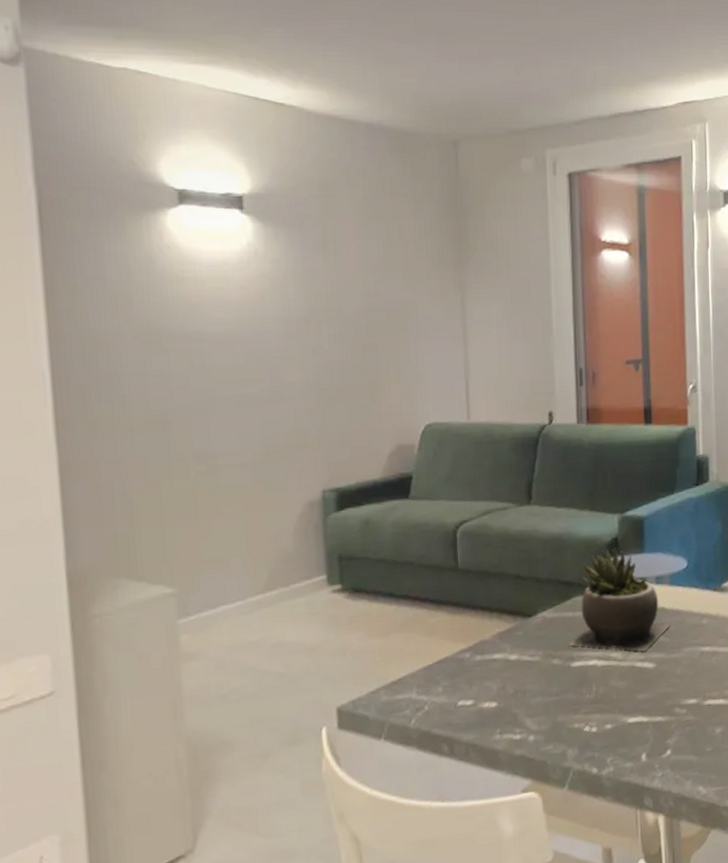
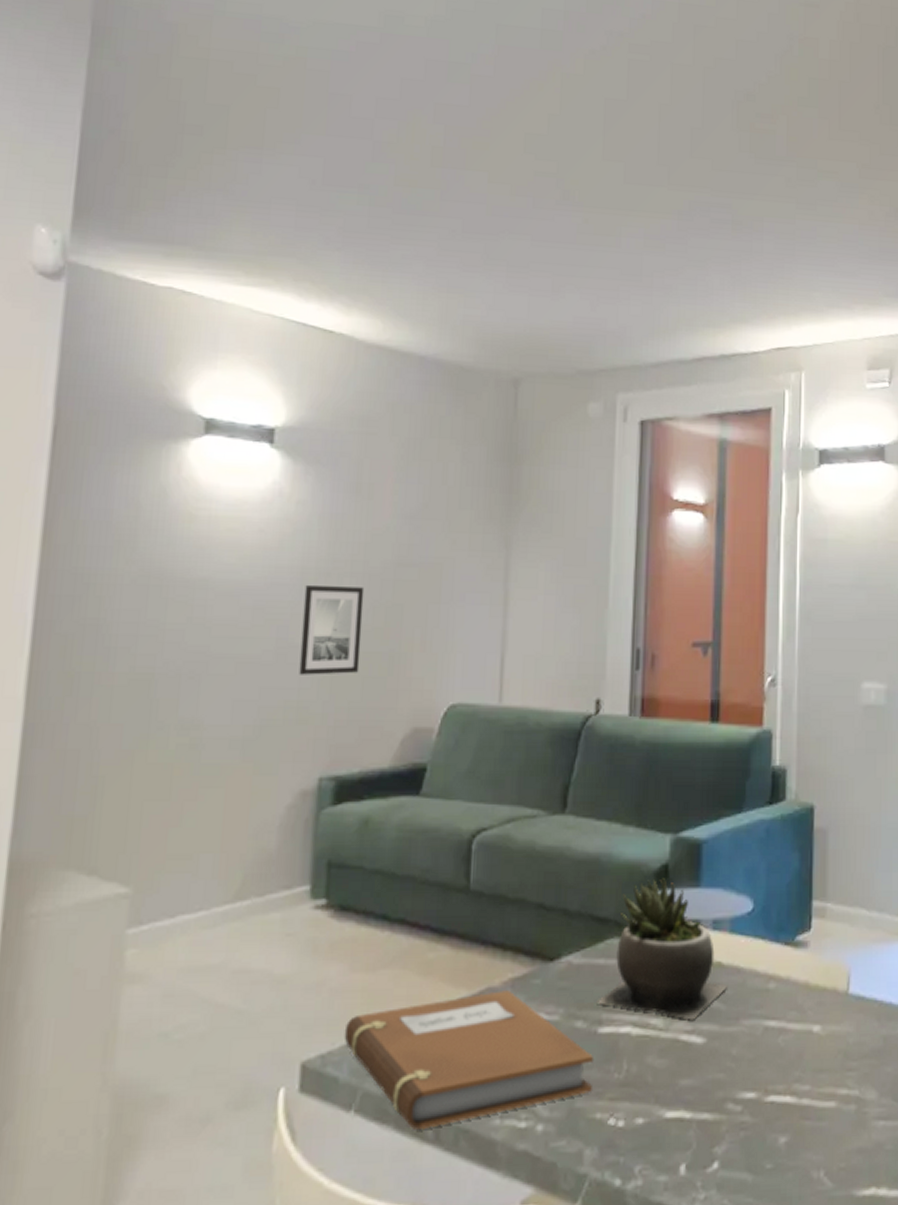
wall art: none [289,331,346,408] -> present [299,586,365,675]
notebook: none [368,641,570,748] -> present [344,990,593,1129]

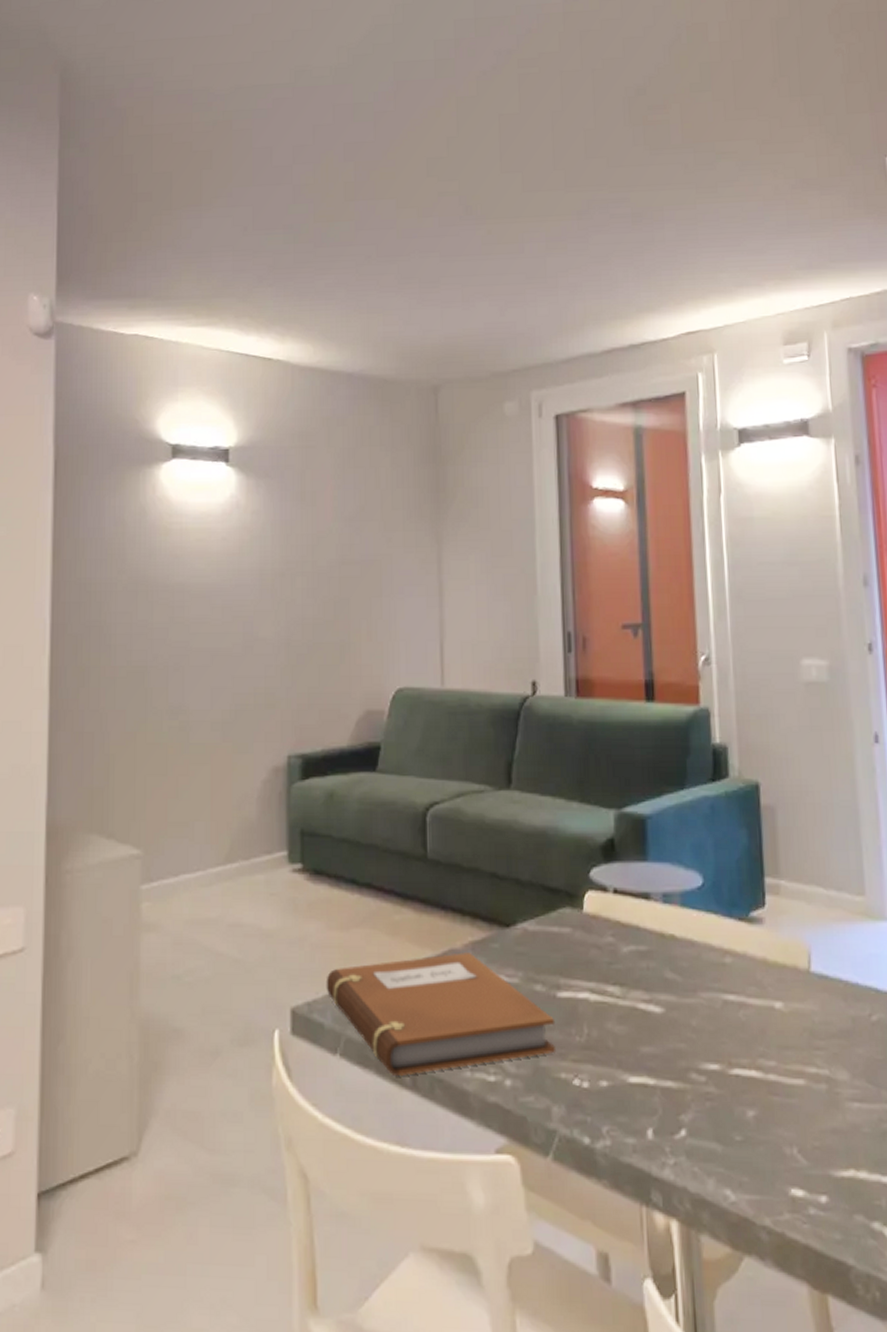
wall art: present [299,586,365,675] -> none [264,585,315,665]
succulent plant: present [597,878,729,1020] -> none [553,852,683,990]

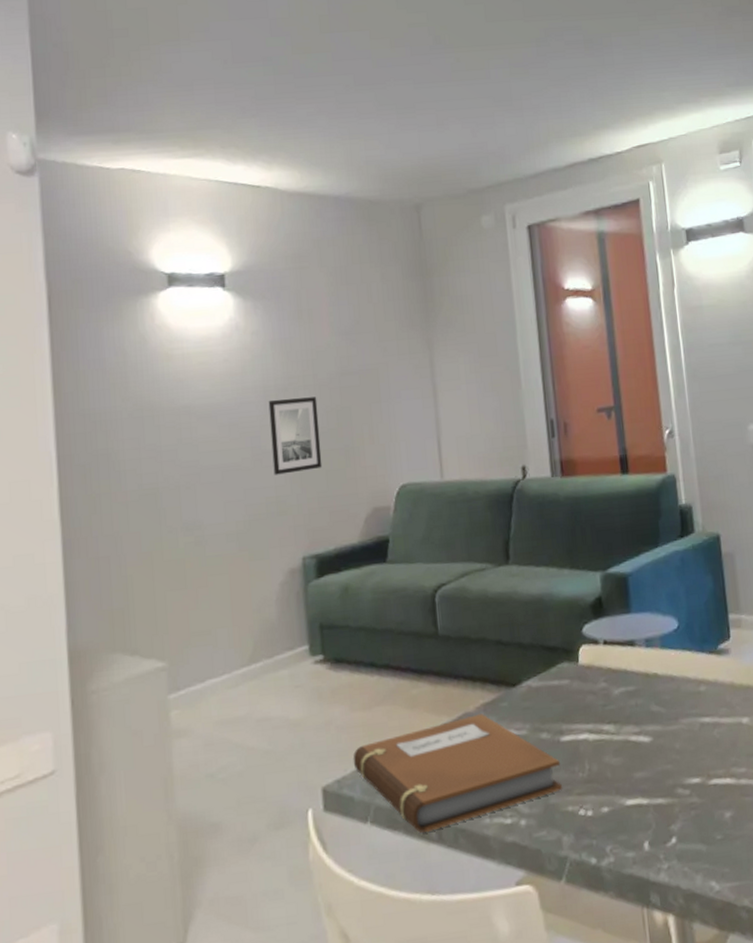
wall art: none [264,585,315,665] -> present [268,396,322,475]

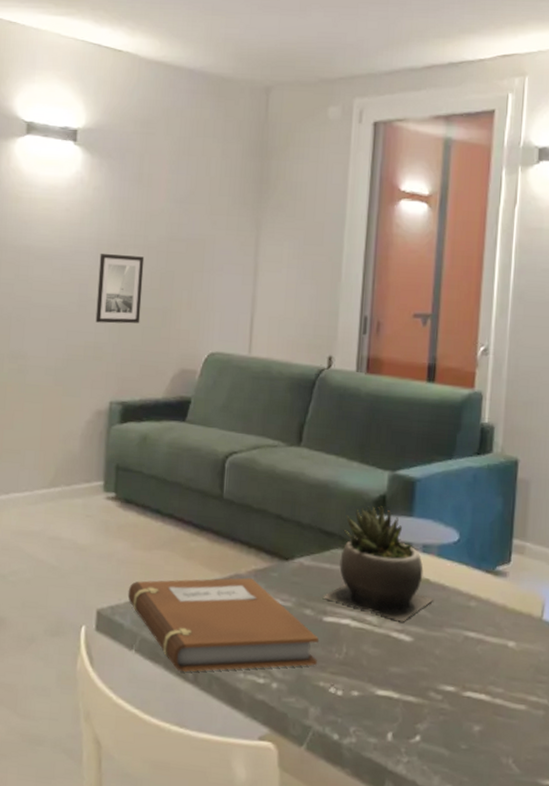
succulent plant: none [556,609,666,724] -> present [322,506,435,622]

